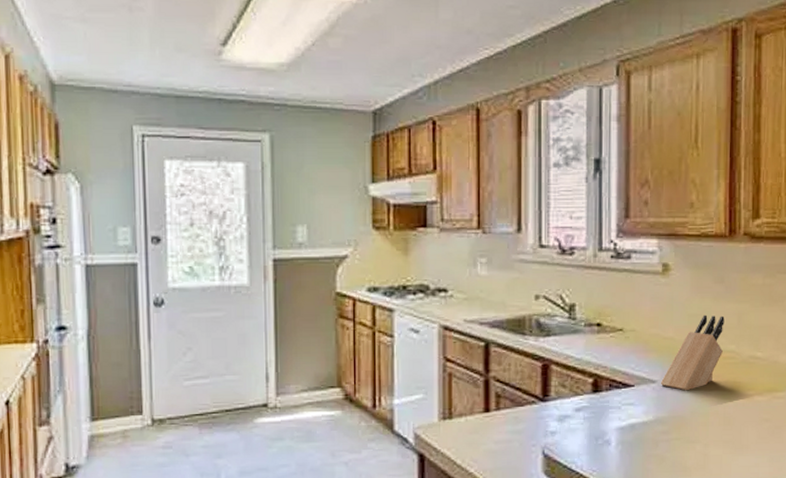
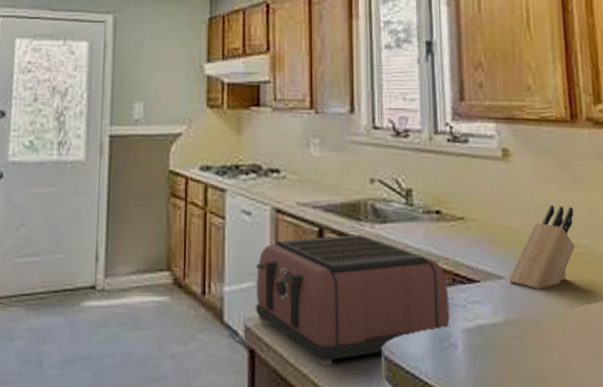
toaster: none [424,348,606,466] -> present [255,235,450,367]

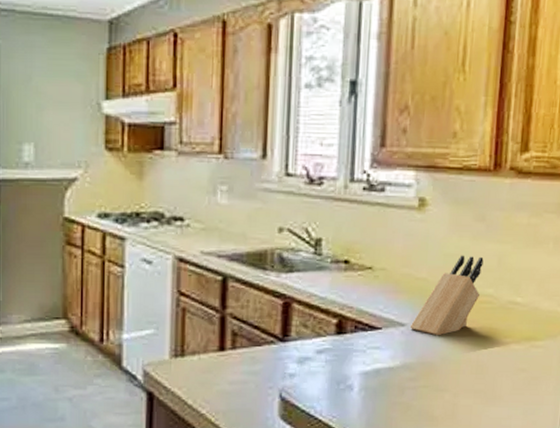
toaster: present [255,235,450,367] -> none [154,284,350,407]

